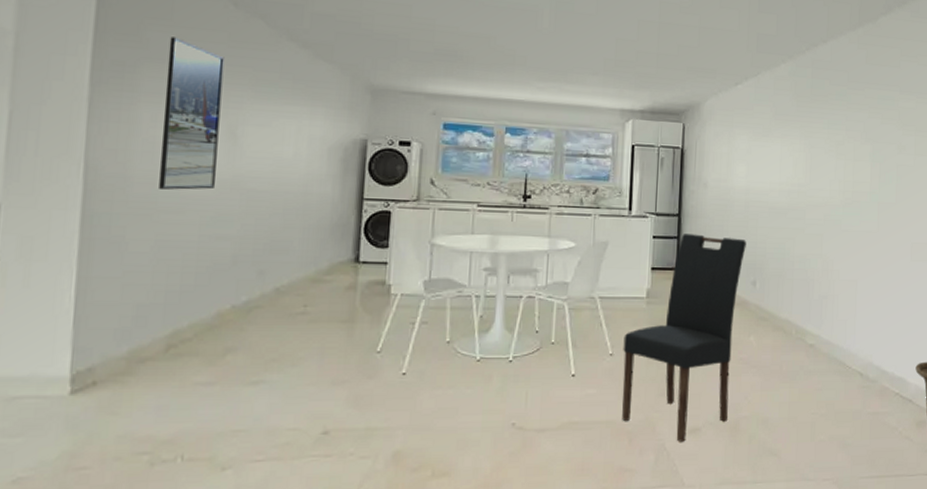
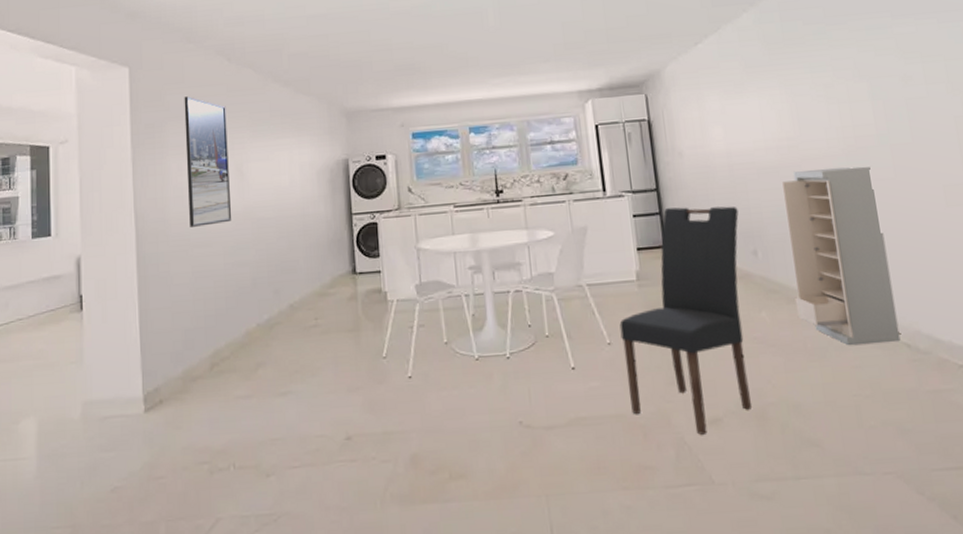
storage cabinet: none [779,214,860,371] -> present [782,166,901,345]

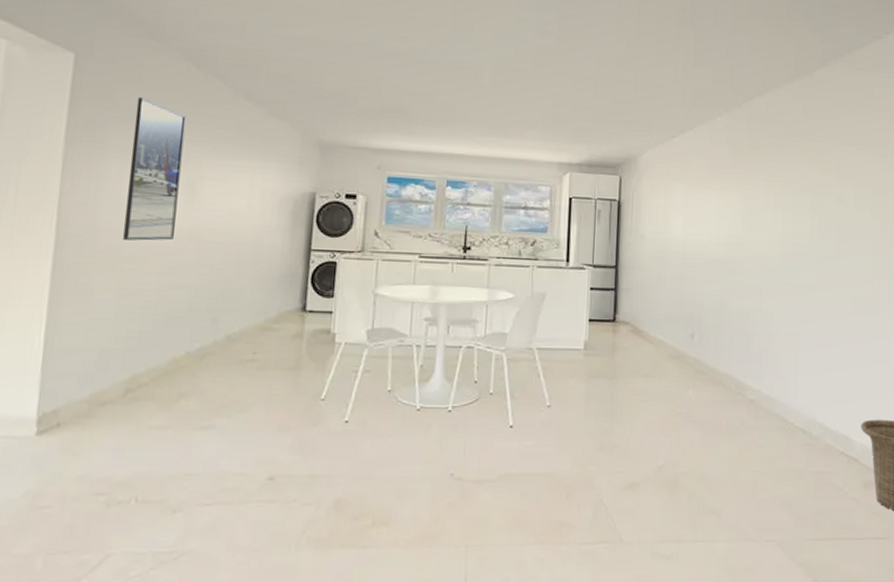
dining chair: present [619,206,752,435] -> none [559,286,684,497]
storage cabinet: present [782,166,901,345] -> none [718,266,801,428]

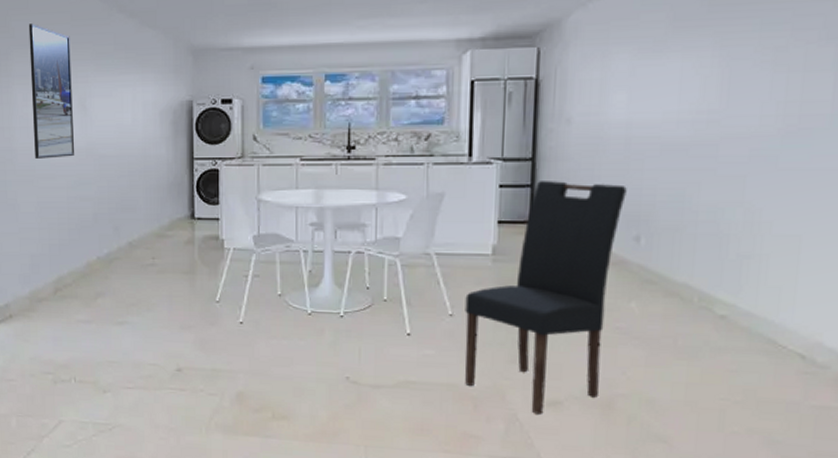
dining chair: none [559,286,684,497] -> present [465,181,627,414]

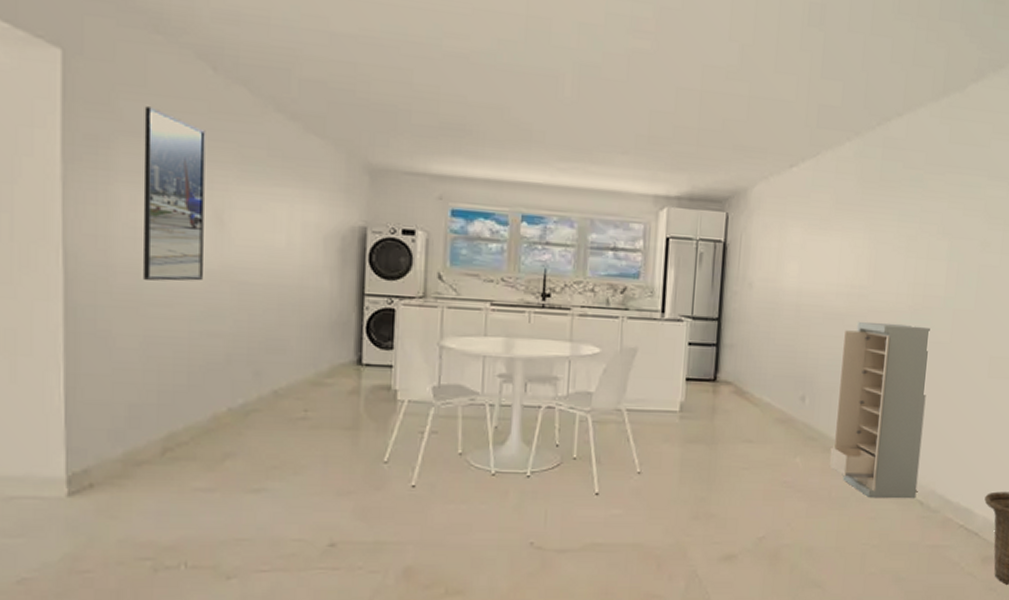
dining chair: present [465,181,627,414] -> none [650,341,796,569]
storage cabinet: none [673,150,811,352] -> present [829,321,930,499]

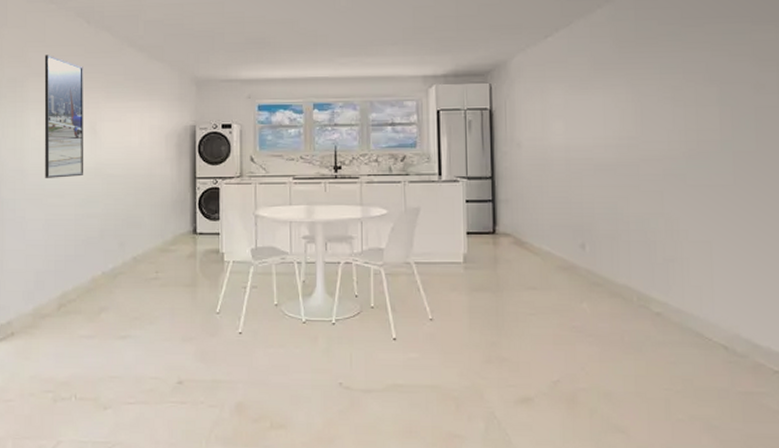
storage cabinet: present [829,321,930,499] -> none [617,169,719,344]

